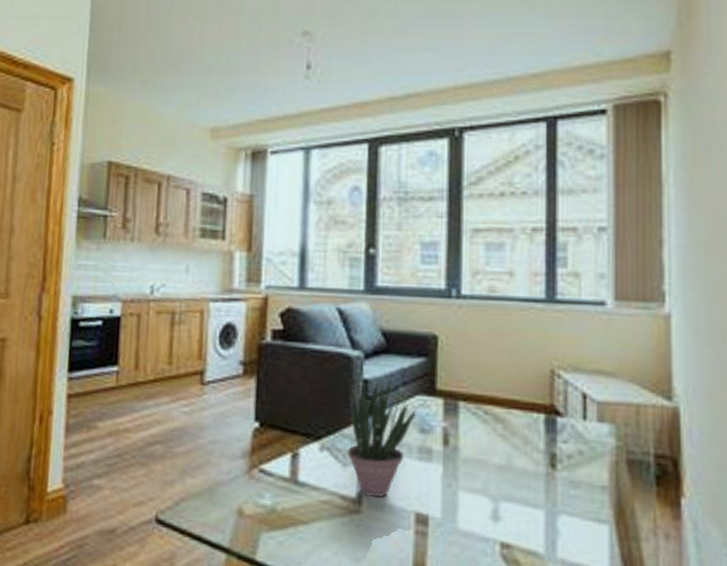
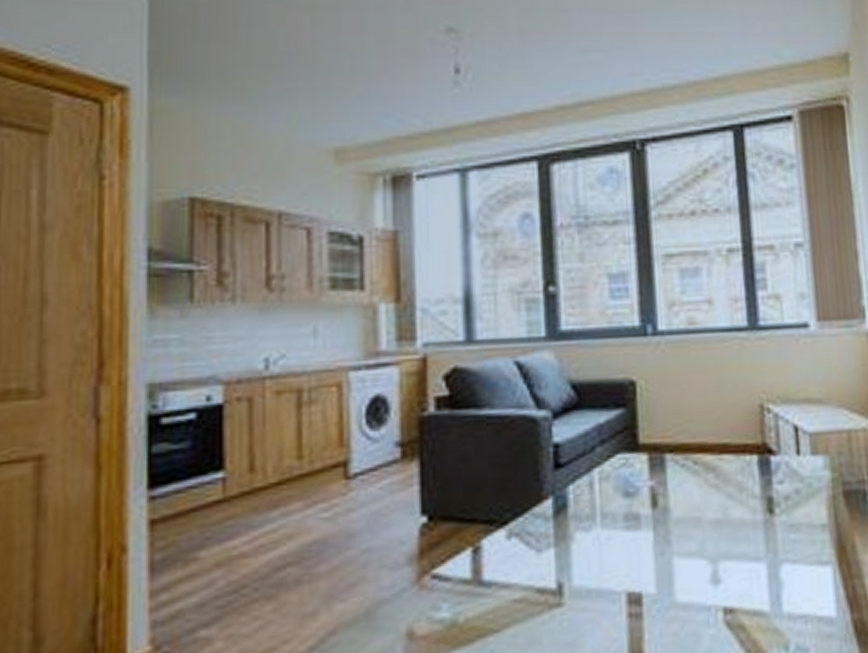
potted plant: present [348,378,416,498] -> none [540,438,619,584]

